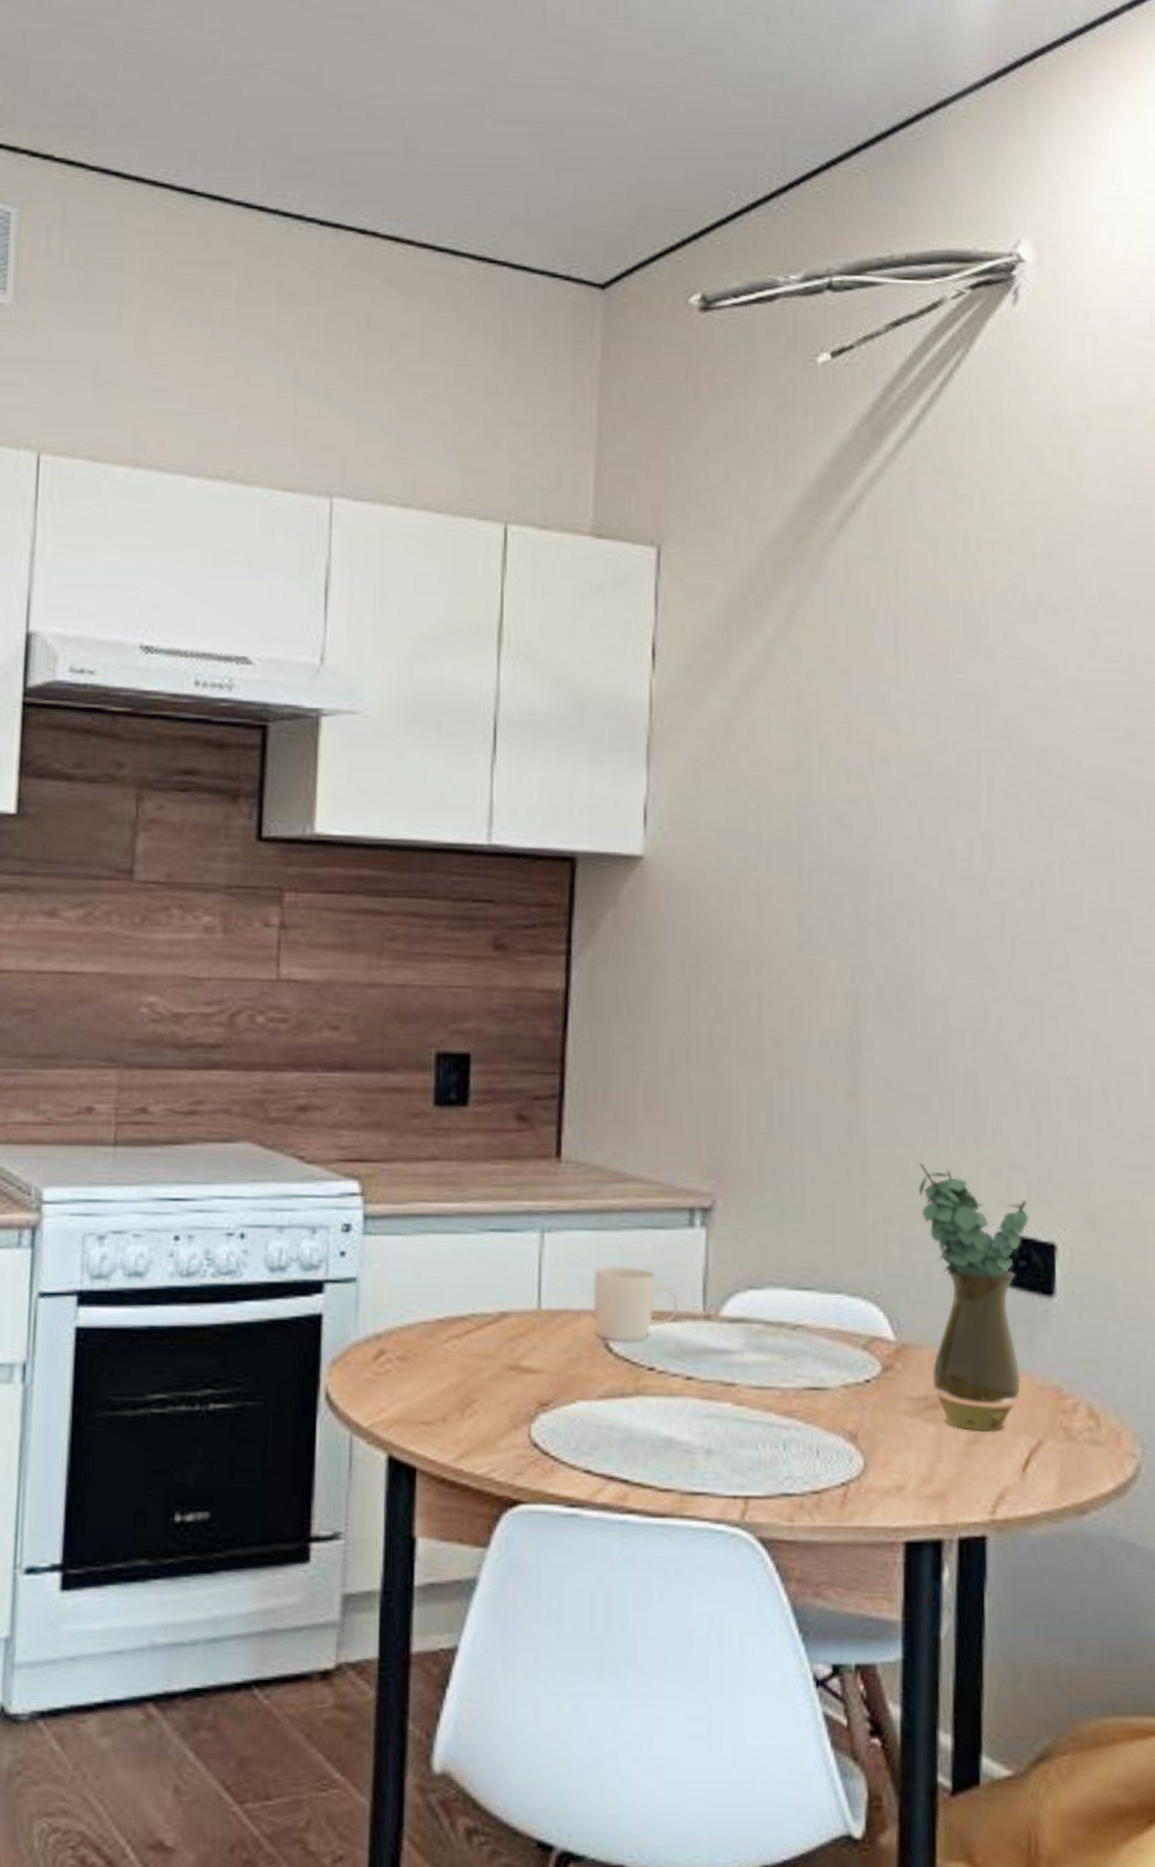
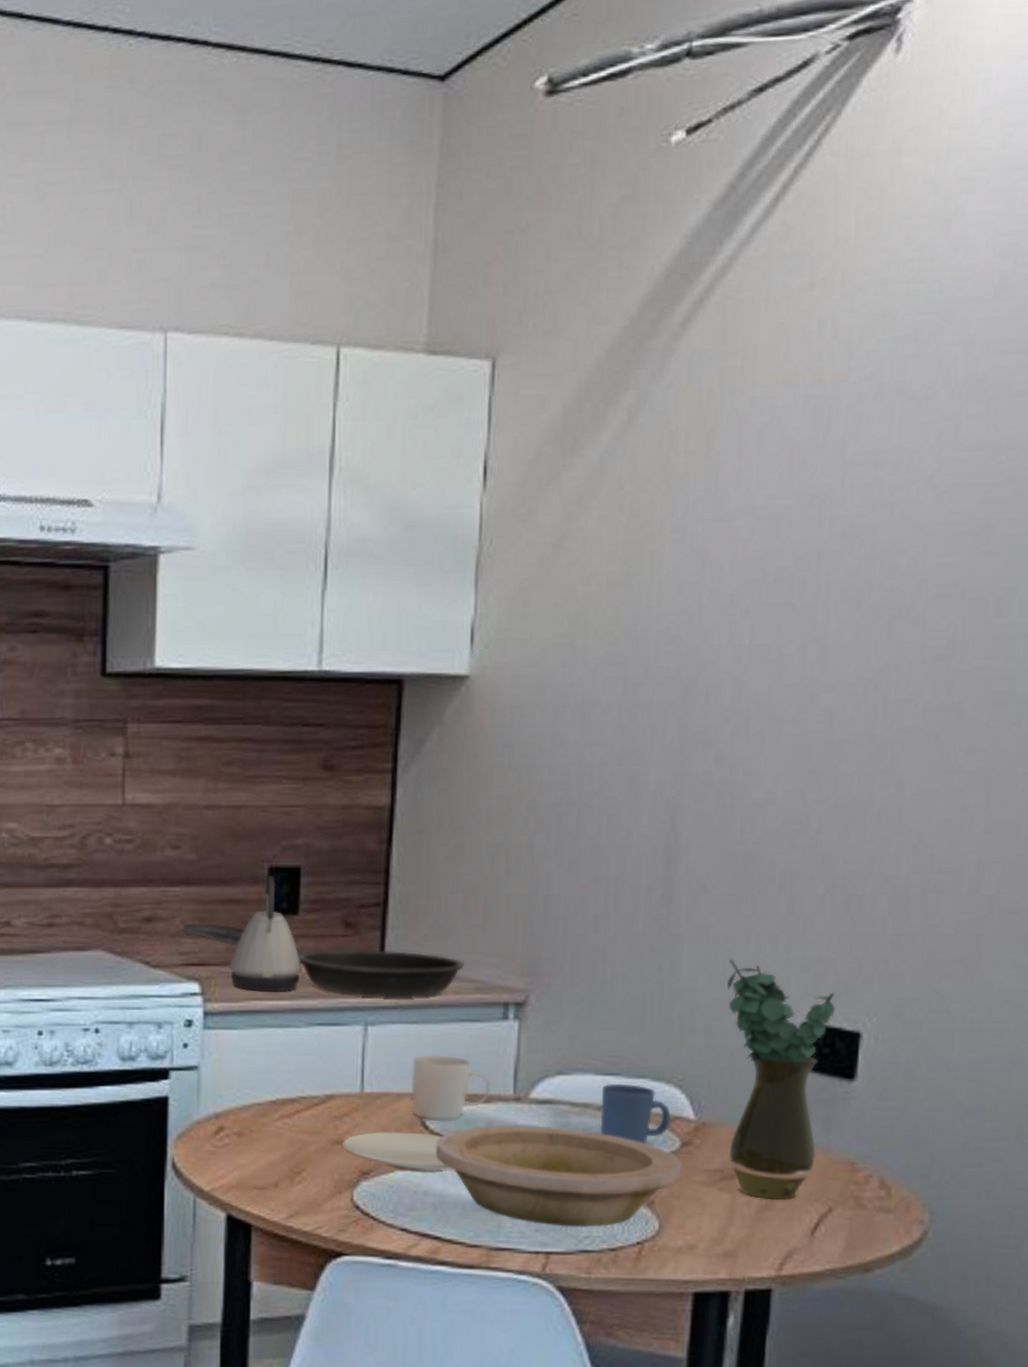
frying pan: none [340,1114,648,1201] -> present [182,923,465,998]
kettle: none [392,1062,474,1194] -> present [229,876,303,993]
plate: none [518,1355,639,1403] -> present [343,1131,452,1172]
bowl: none [621,1347,885,1466] -> present [435,1125,683,1227]
mug: none [796,1299,871,1369] -> present [600,1083,672,1144]

